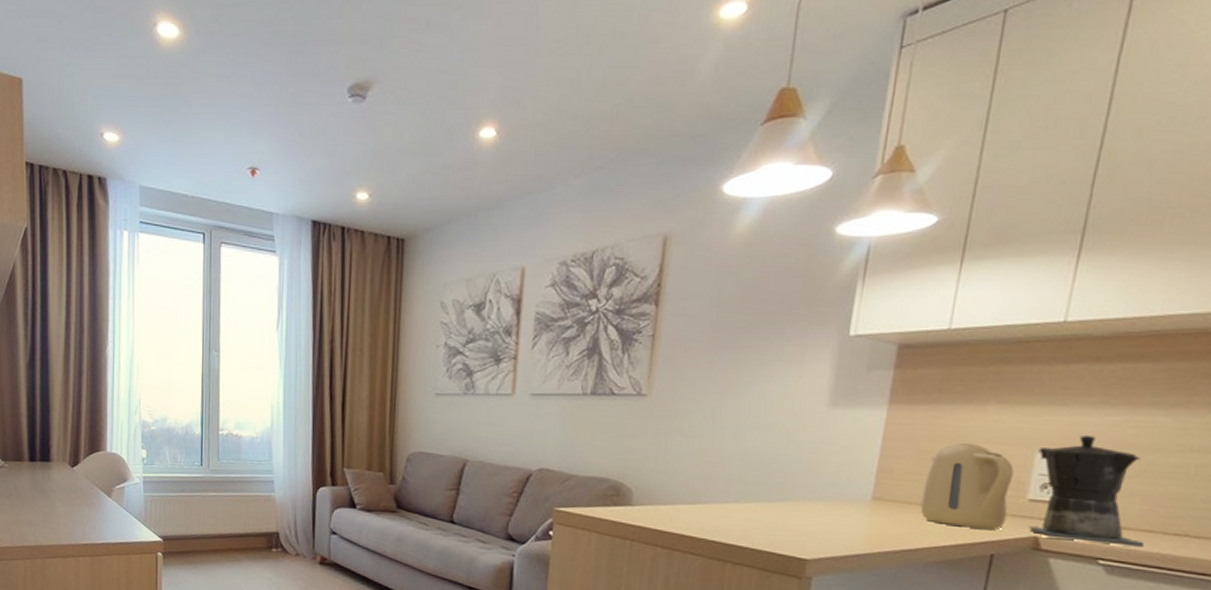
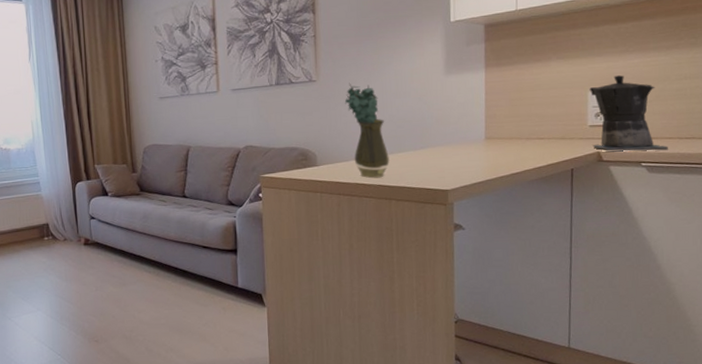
vase: none [681,402,734,532] -> present [344,83,390,179]
kettle: present [920,442,1014,529] -> none [518,89,577,152]

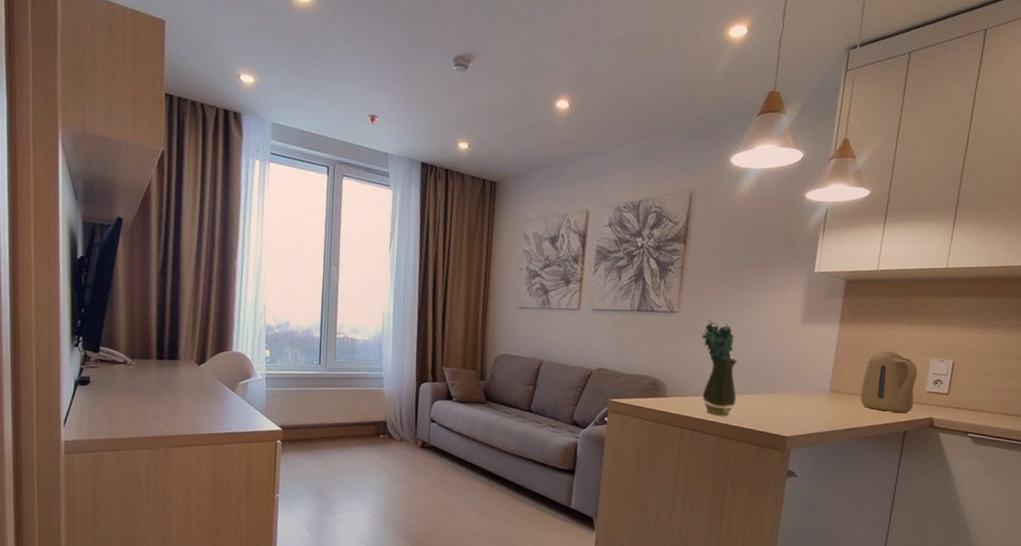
kettle: none [518,89,577,152] -> present [860,351,918,413]
coffee maker: present [589,75,668,152] -> none [927,347,994,424]

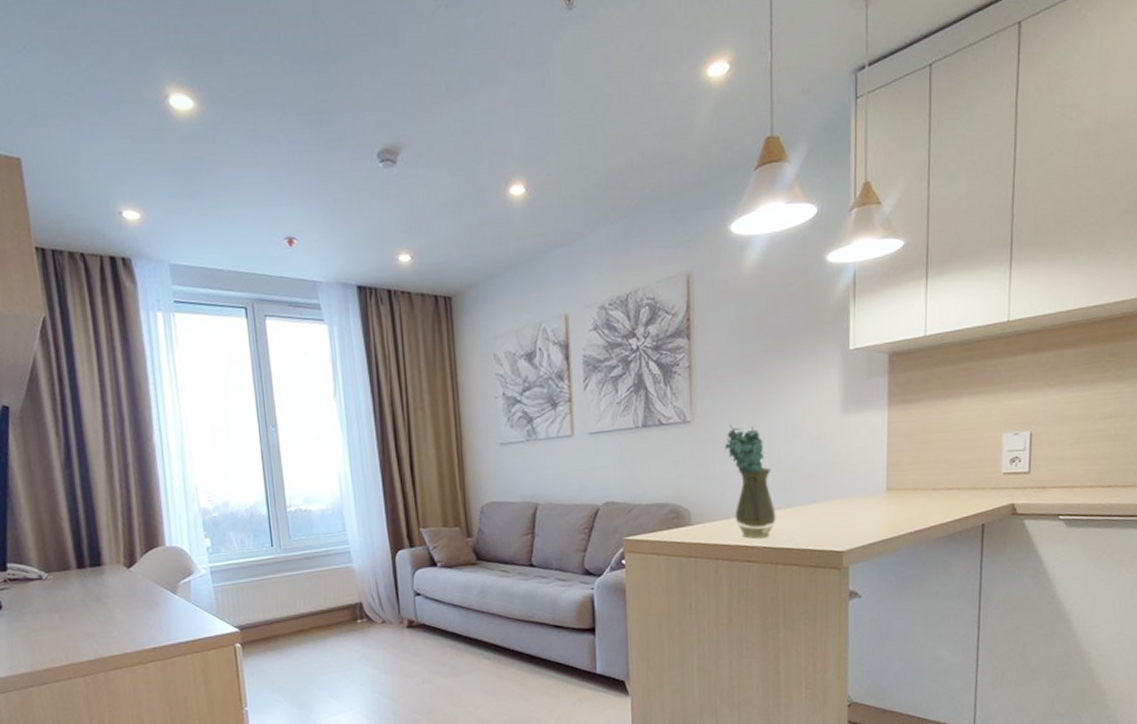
kettle: present [860,351,918,413] -> none [924,431,989,504]

